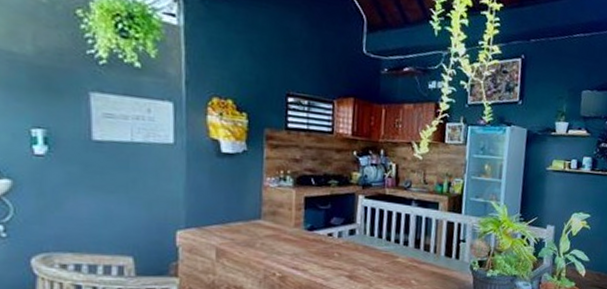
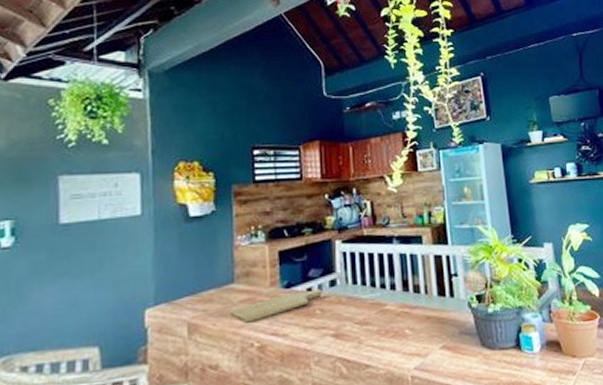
chopping board: none [254,235,342,256] -> present [229,289,322,323]

